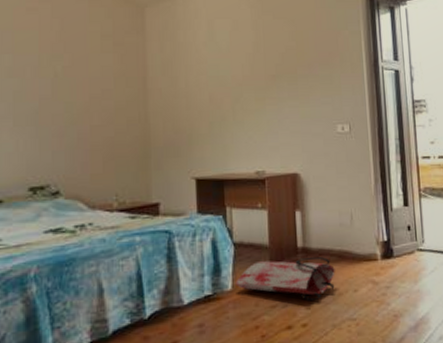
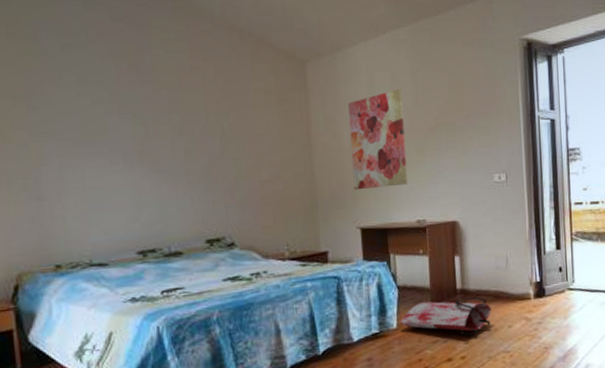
wall art: none [187,36,246,138] -> present [348,89,407,190]

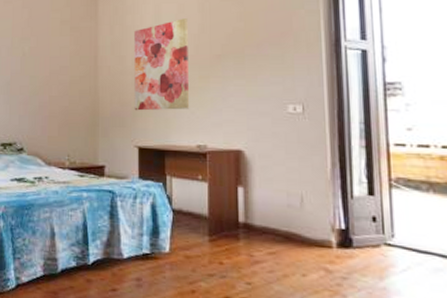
bag: present [400,296,492,337] -> none [173,230,281,278]

